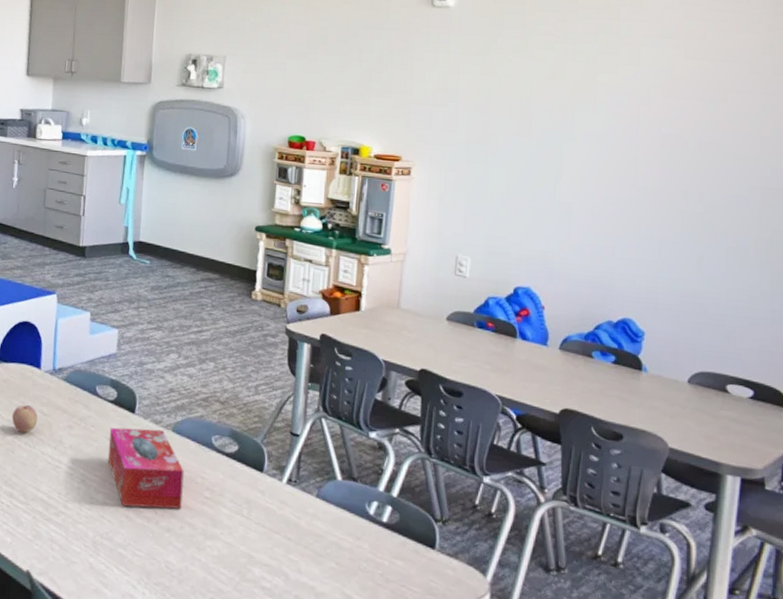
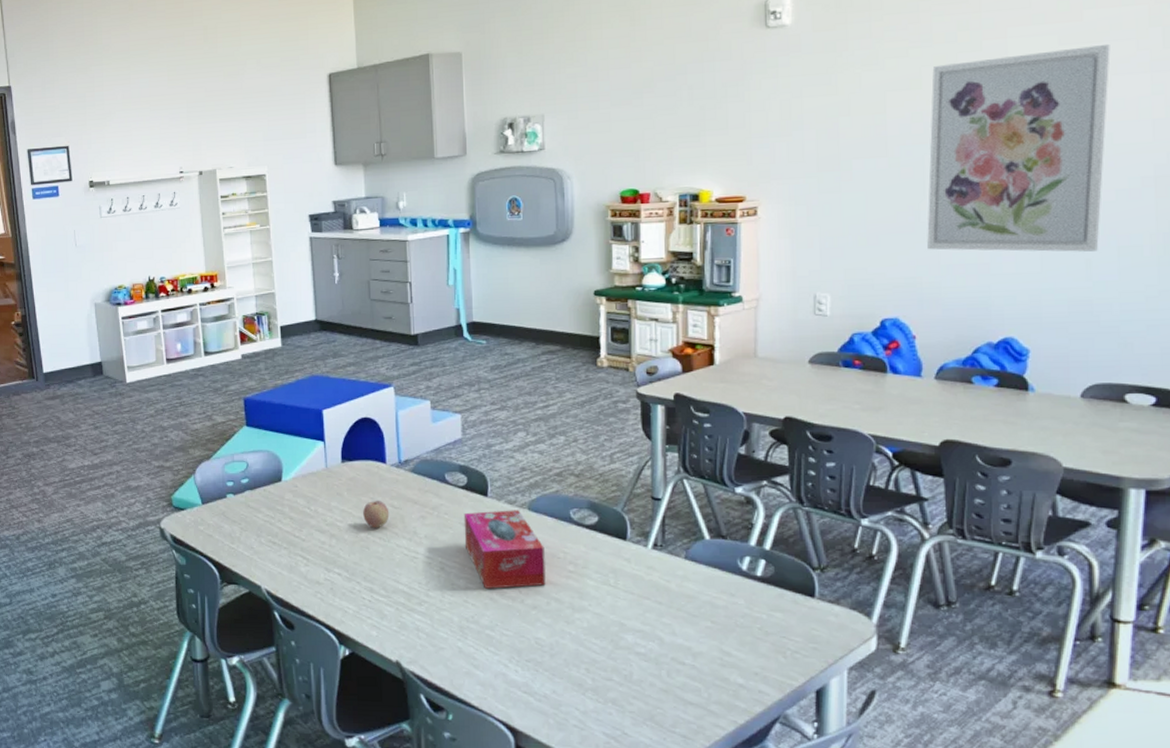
wall art: none [560,61,728,248] -> present [927,43,1110,252]

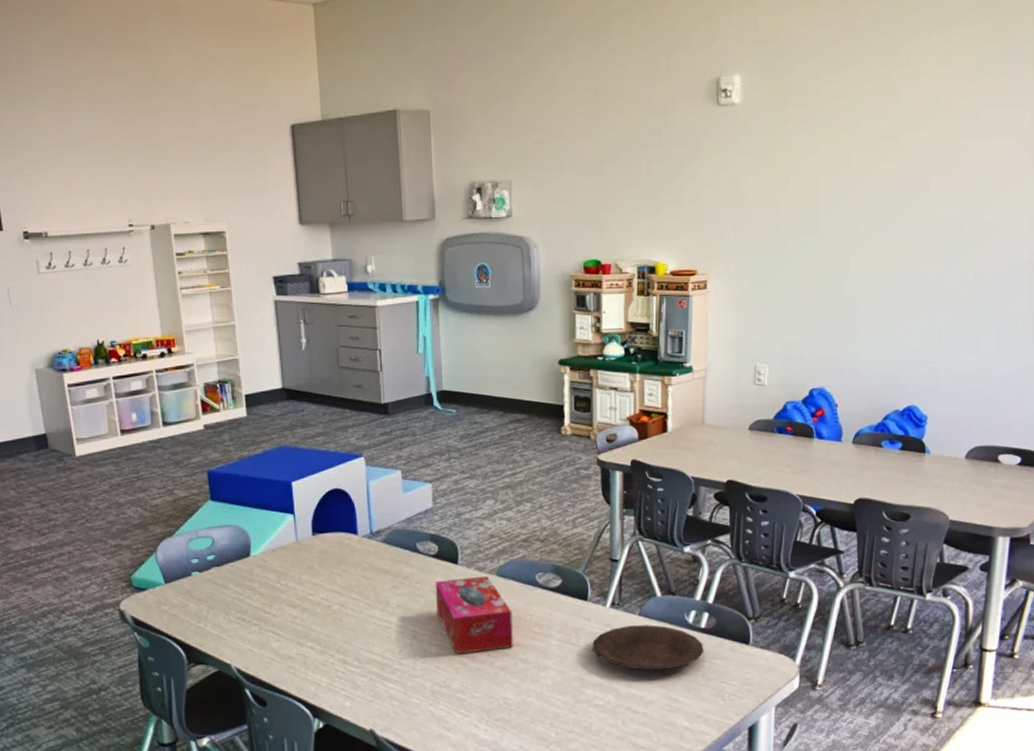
fruit: present [363,500,390,528] -> none [335,571,362,600]
plate: none [632,569,761,619] -> present [592,625,704,670]
wall art: present [927,43,1110,252] -> none [850,140,1000,329]

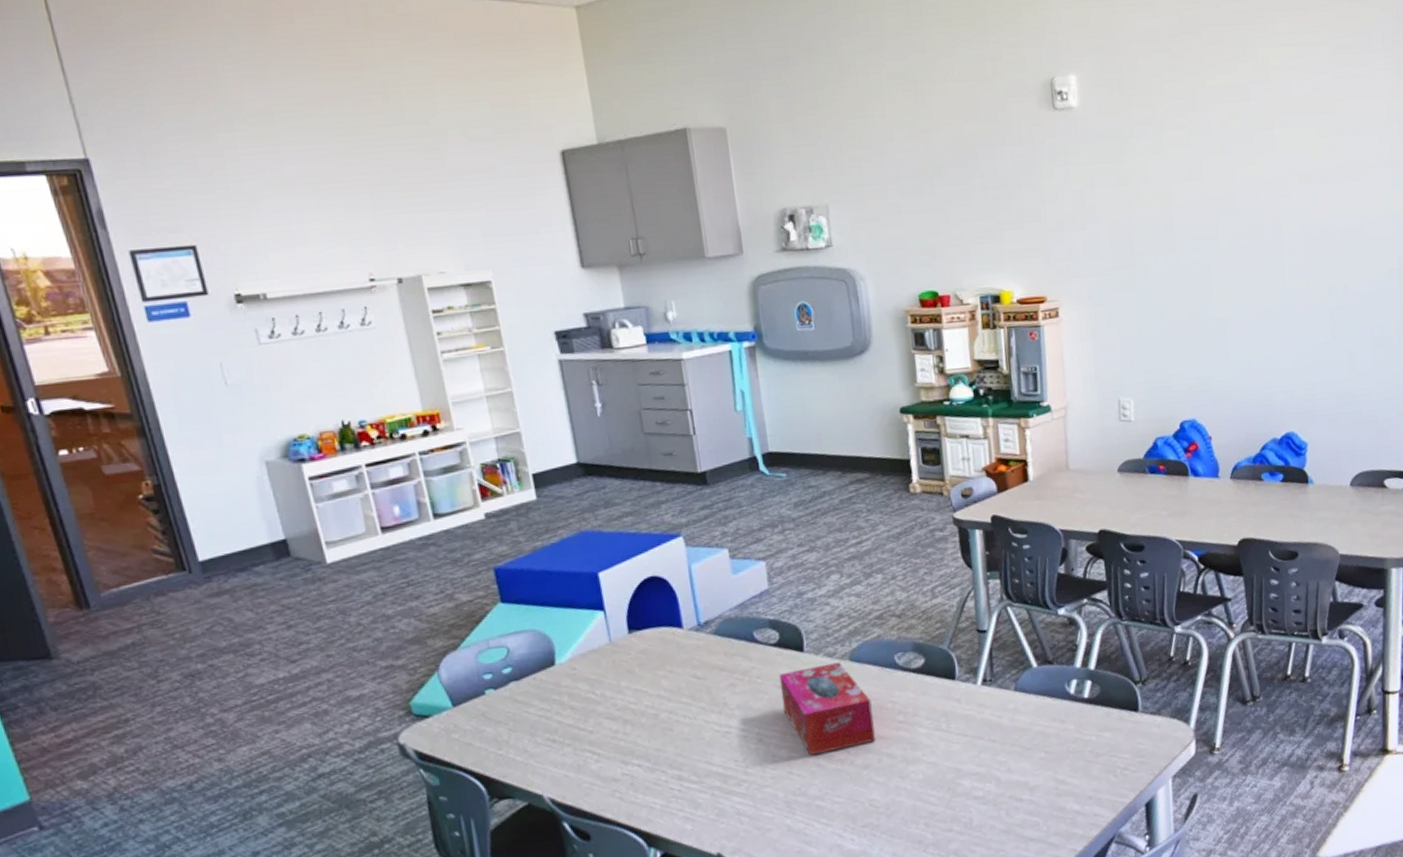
plate: present [592,625,704,670] -> none [965,700,1090,753]

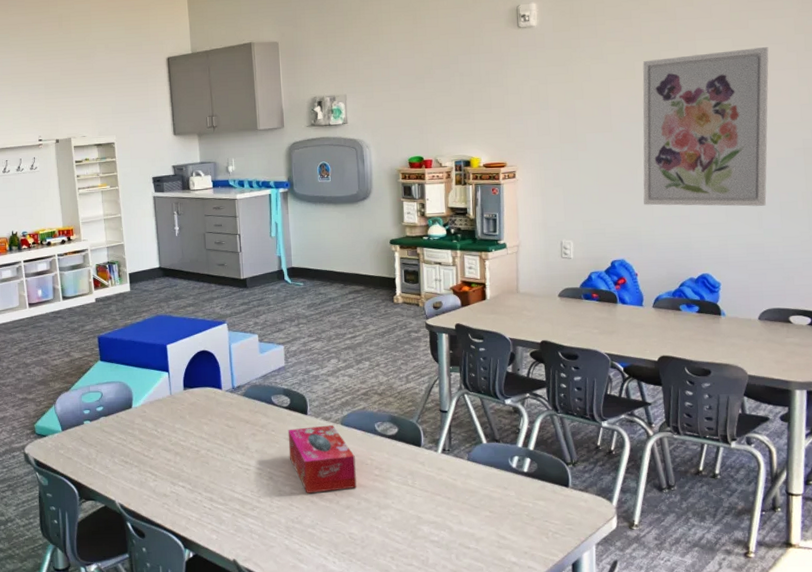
wall art: none [1211,137,1359,348] -> present [642,46,769,207]

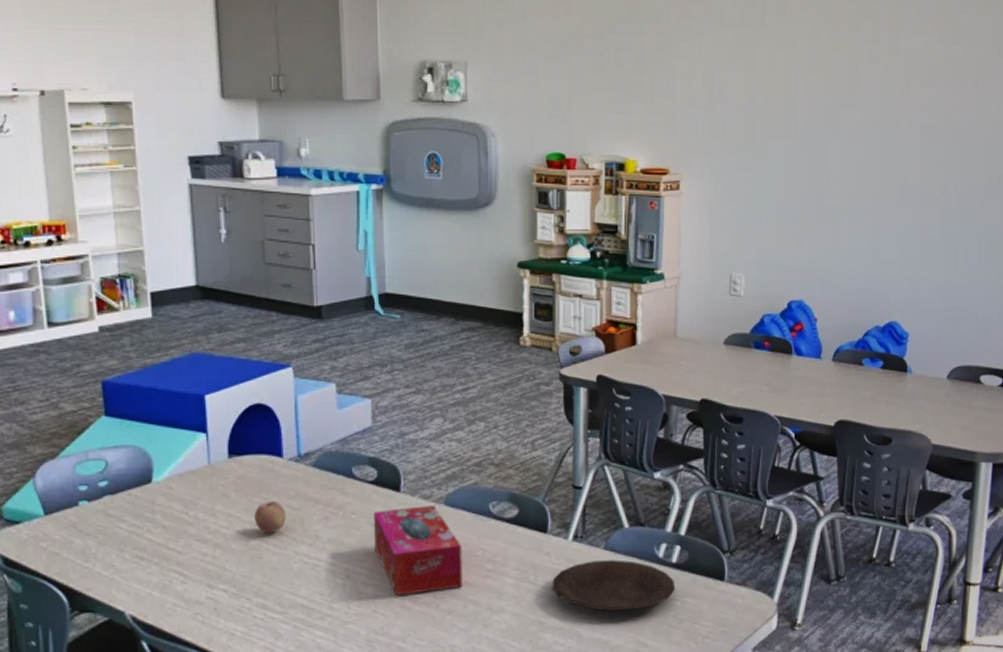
fruit: none [203,421,226,446] -> present [255,500,287,534]
plate: none [426,469,528,510] -> present [552,560,676,611]
wall art: present [642,46,769,207] -> none [829,47,978,242]

